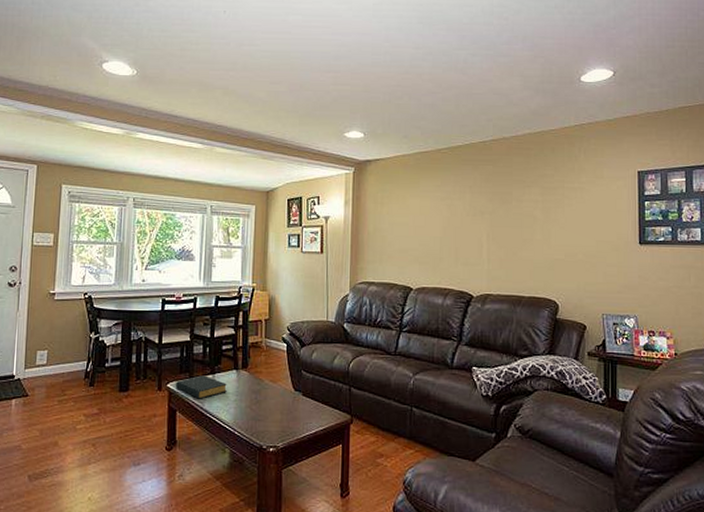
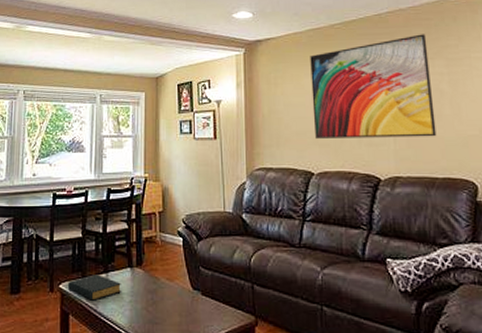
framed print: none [415,163,527,259] -> present [310,34,437,139]

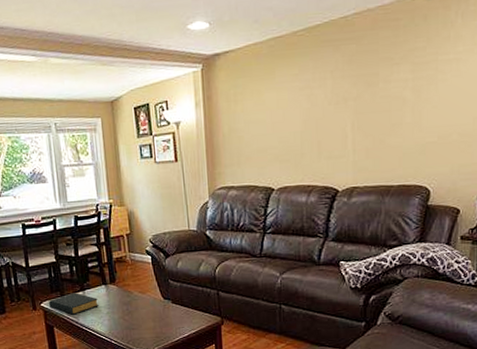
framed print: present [310,34,437,139] -> none [271,37,396,155]

